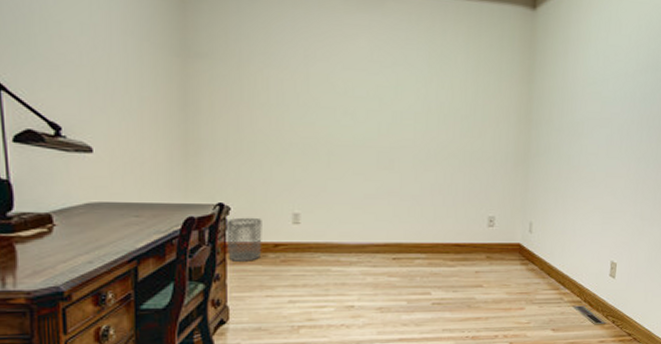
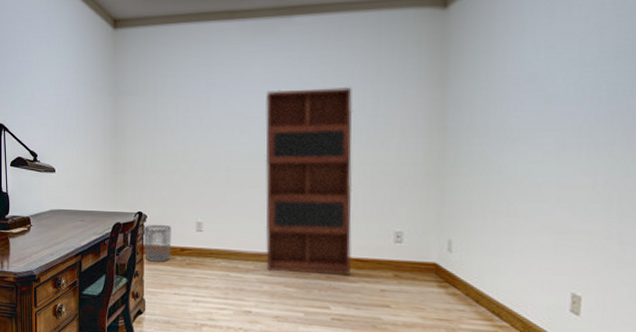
bookcase: none [369,70,456,262] -> present [265,86,353,276]

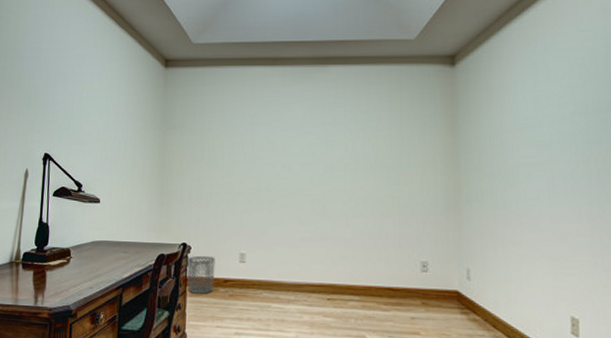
bookcase: present [265,86,353,276] -> none [304,128,385,304]

